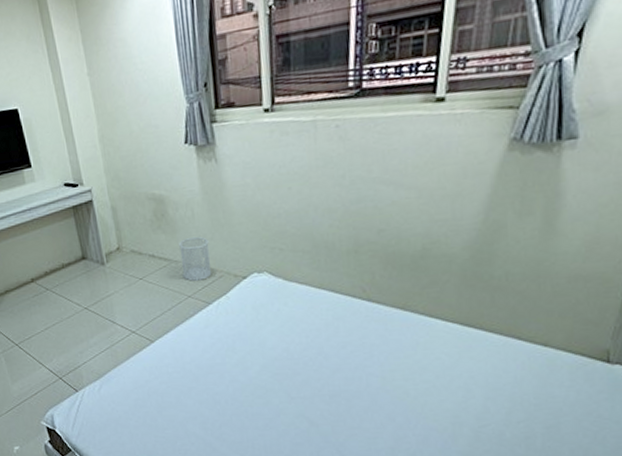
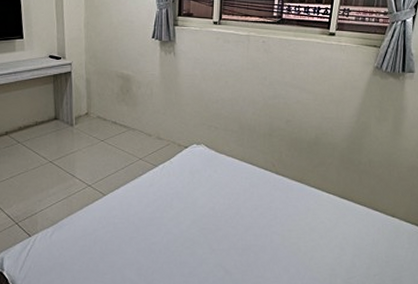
wastebasket: present [179,236,212,281] -> none [137,110,162,146]

